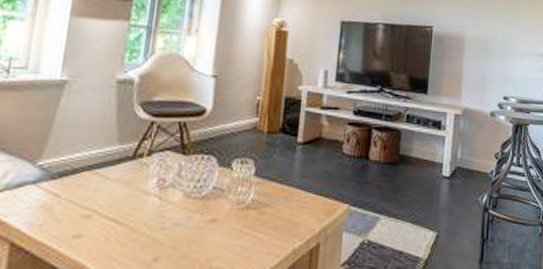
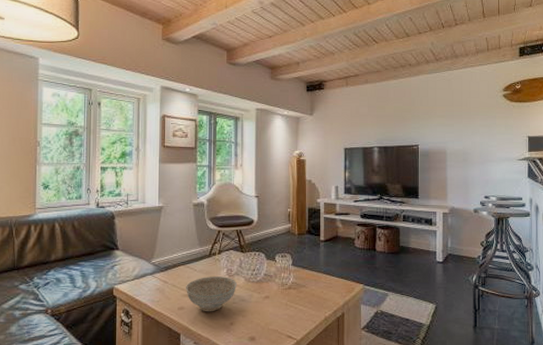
decorative bowl: none [89,189,170,242] -> present [186,276,237,312]

